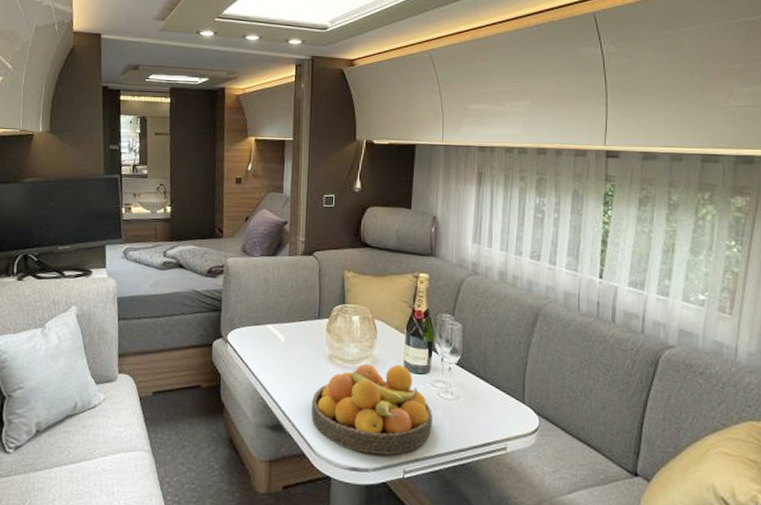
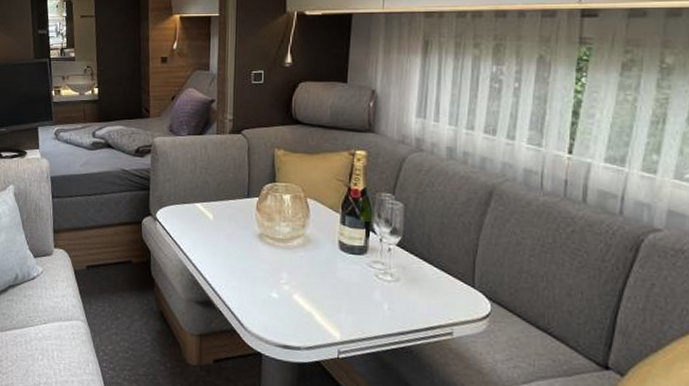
fruit bowl: present [311,364,432,455] -> none [241,244,370,335]

